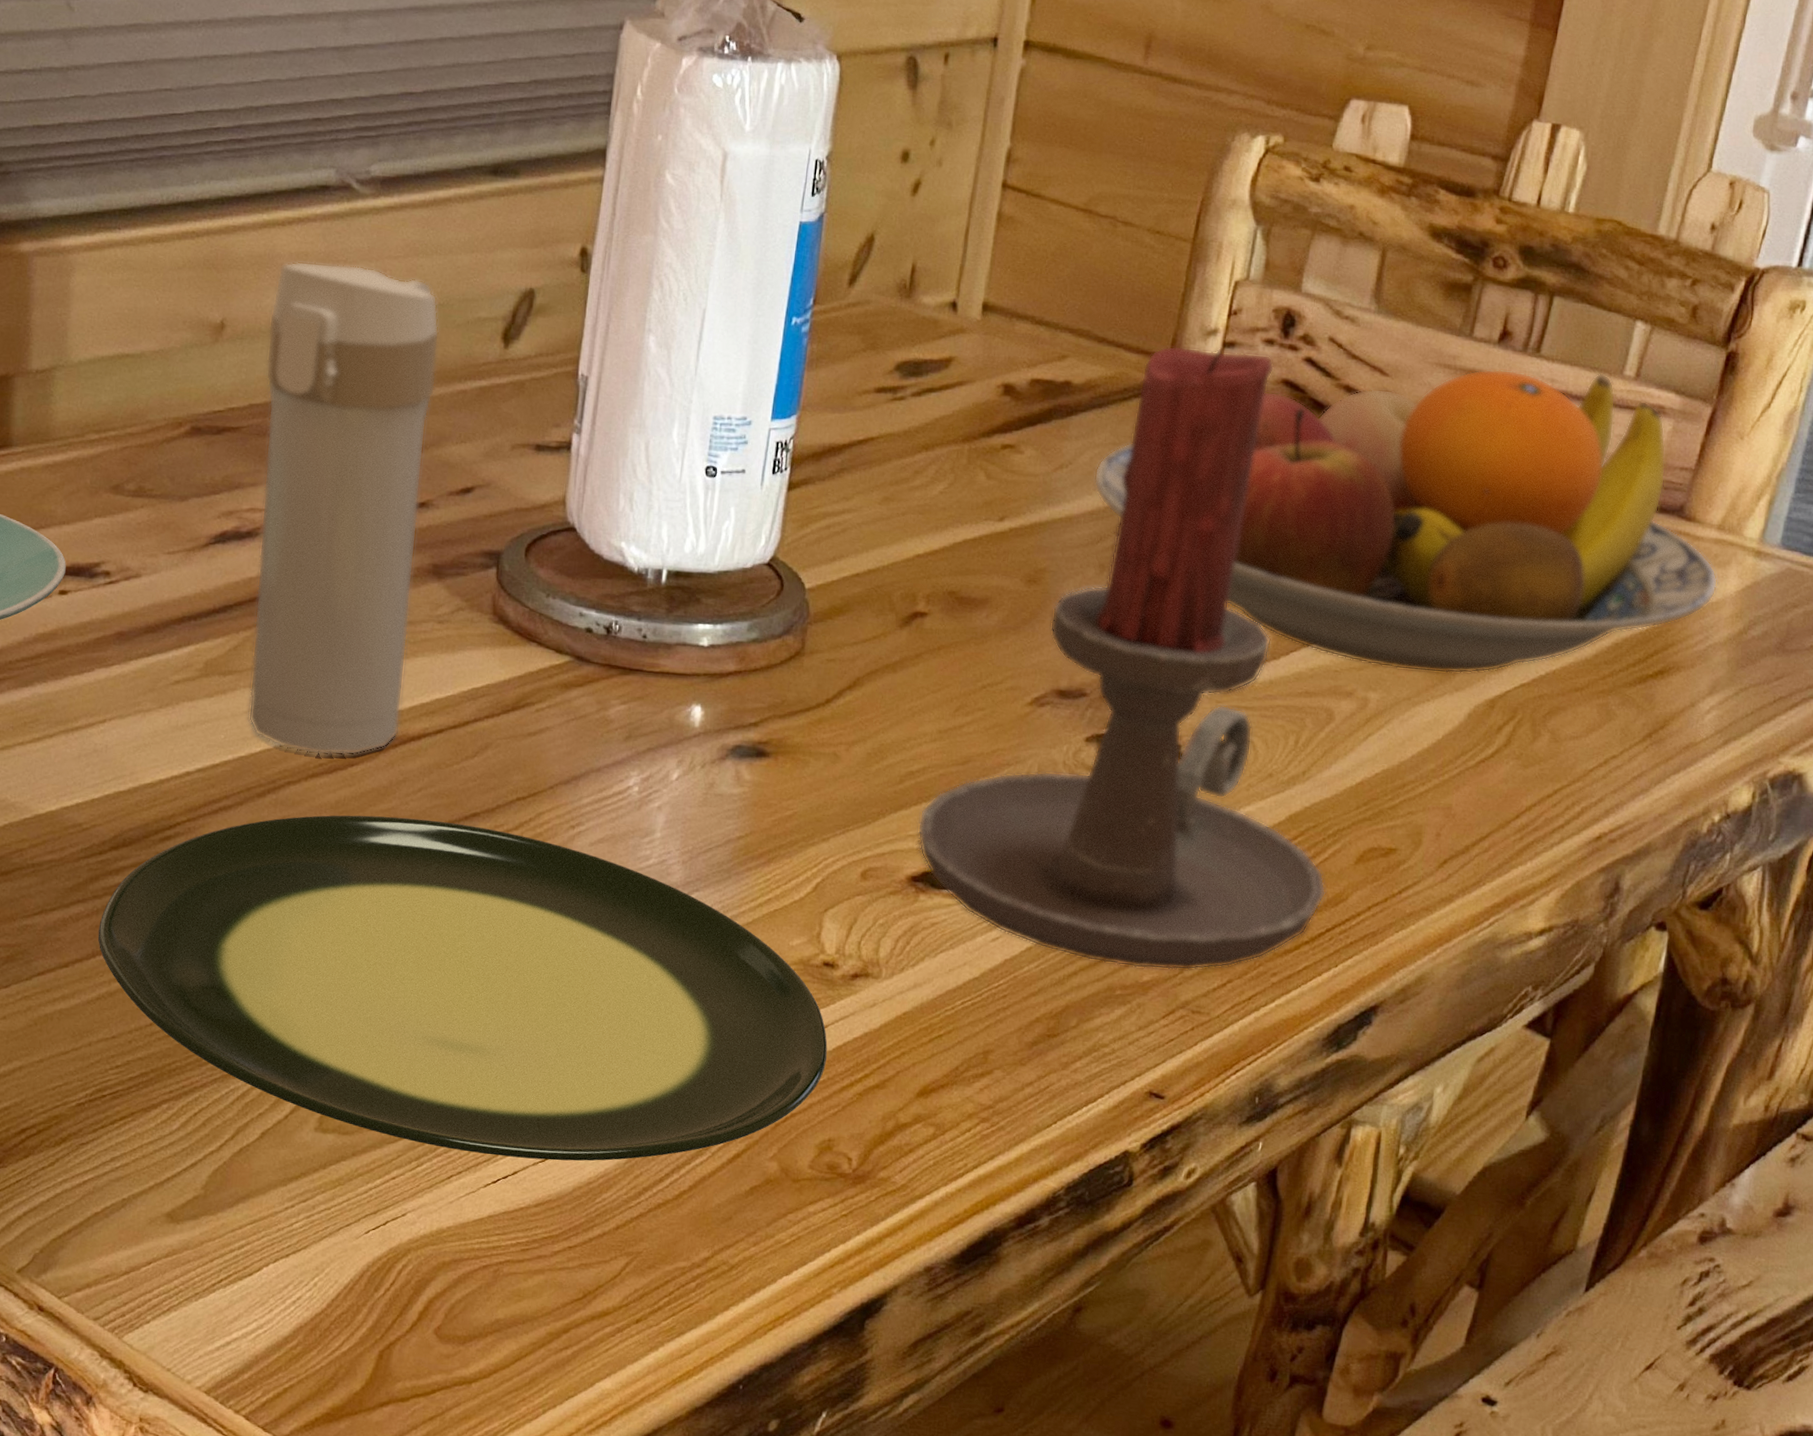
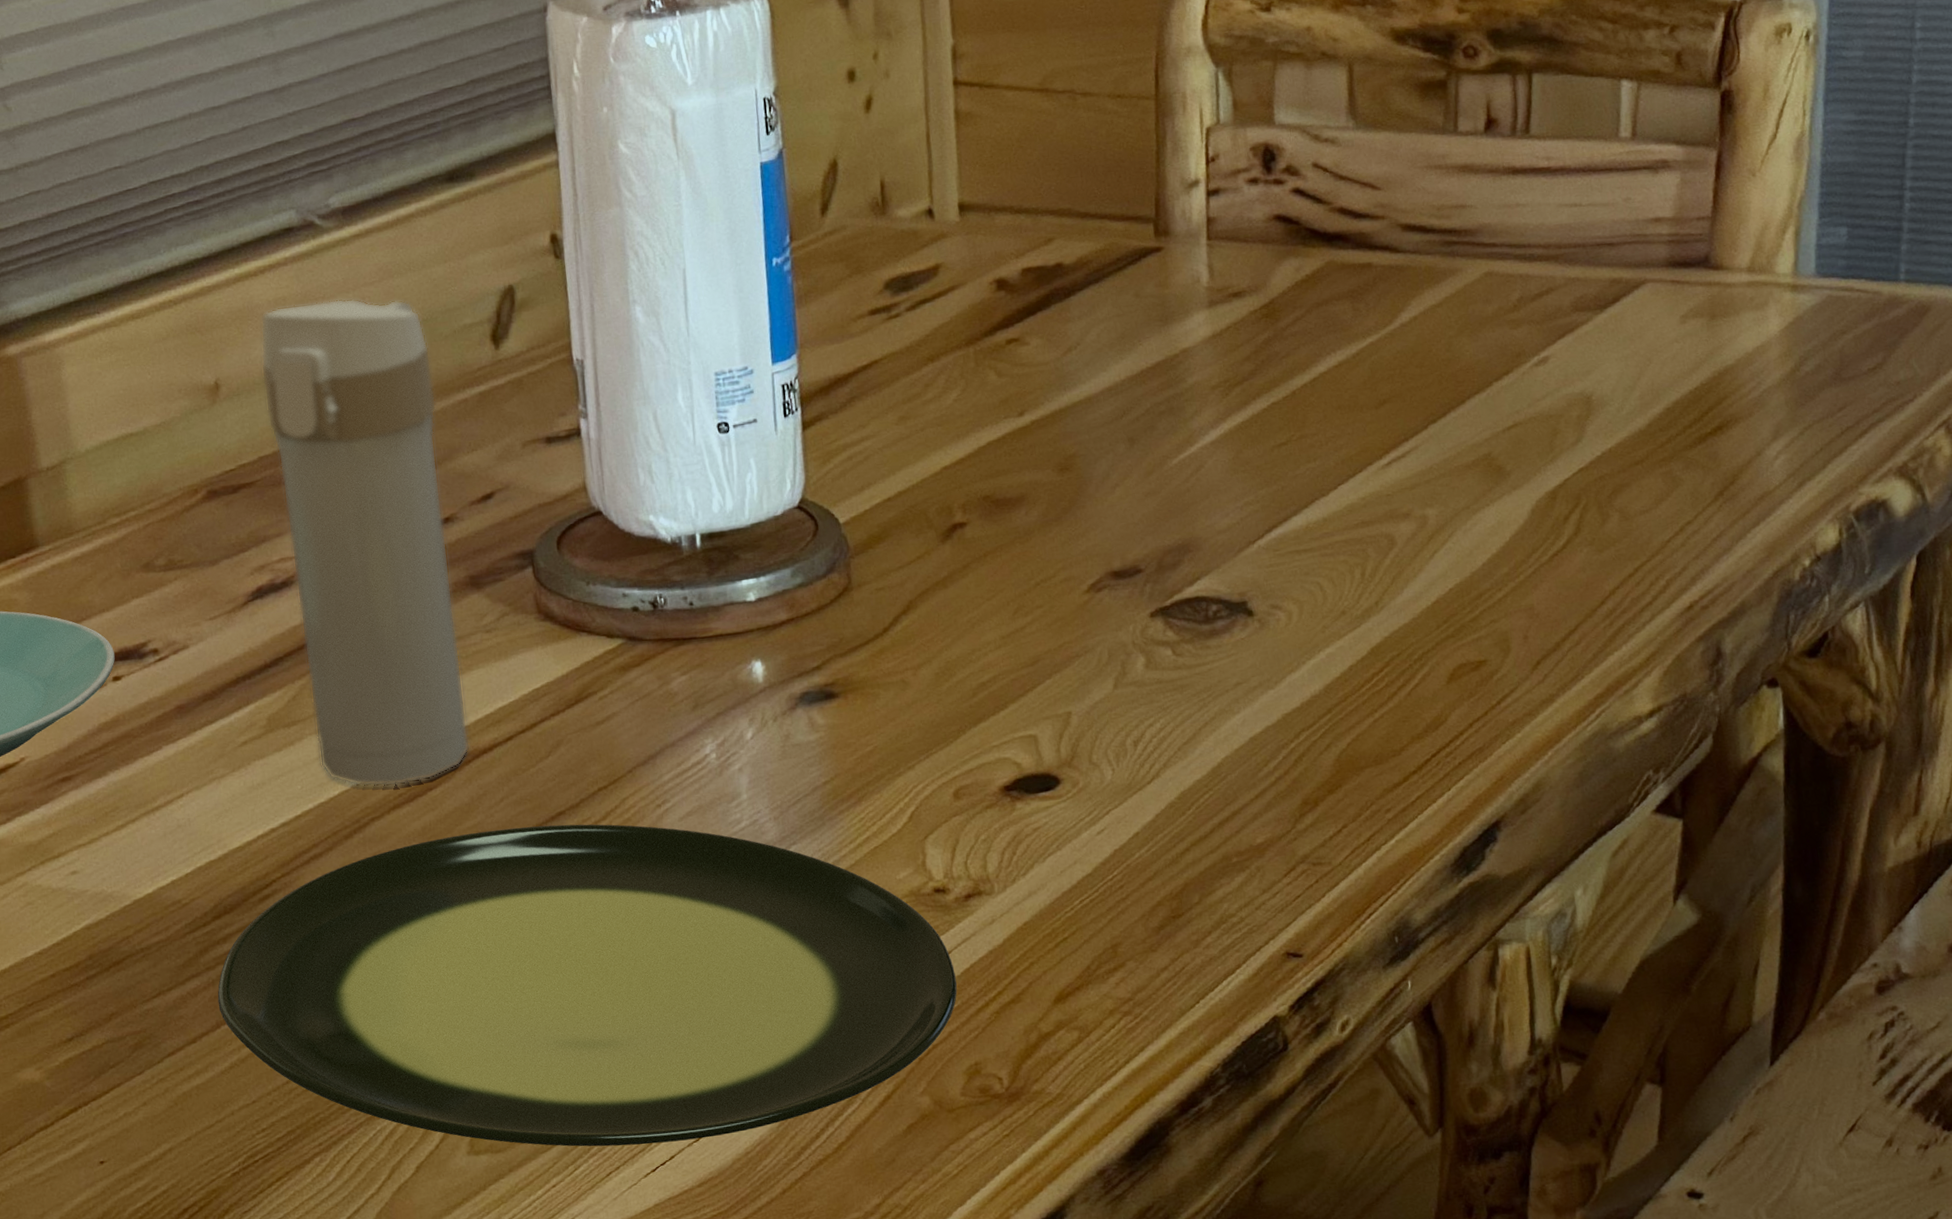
candle holder: present [917,345,1326,971] -> none [999,194,1424,835]
fruit bowl: present [1094,369,1718,674] -> none [1104,140,1760,482]

